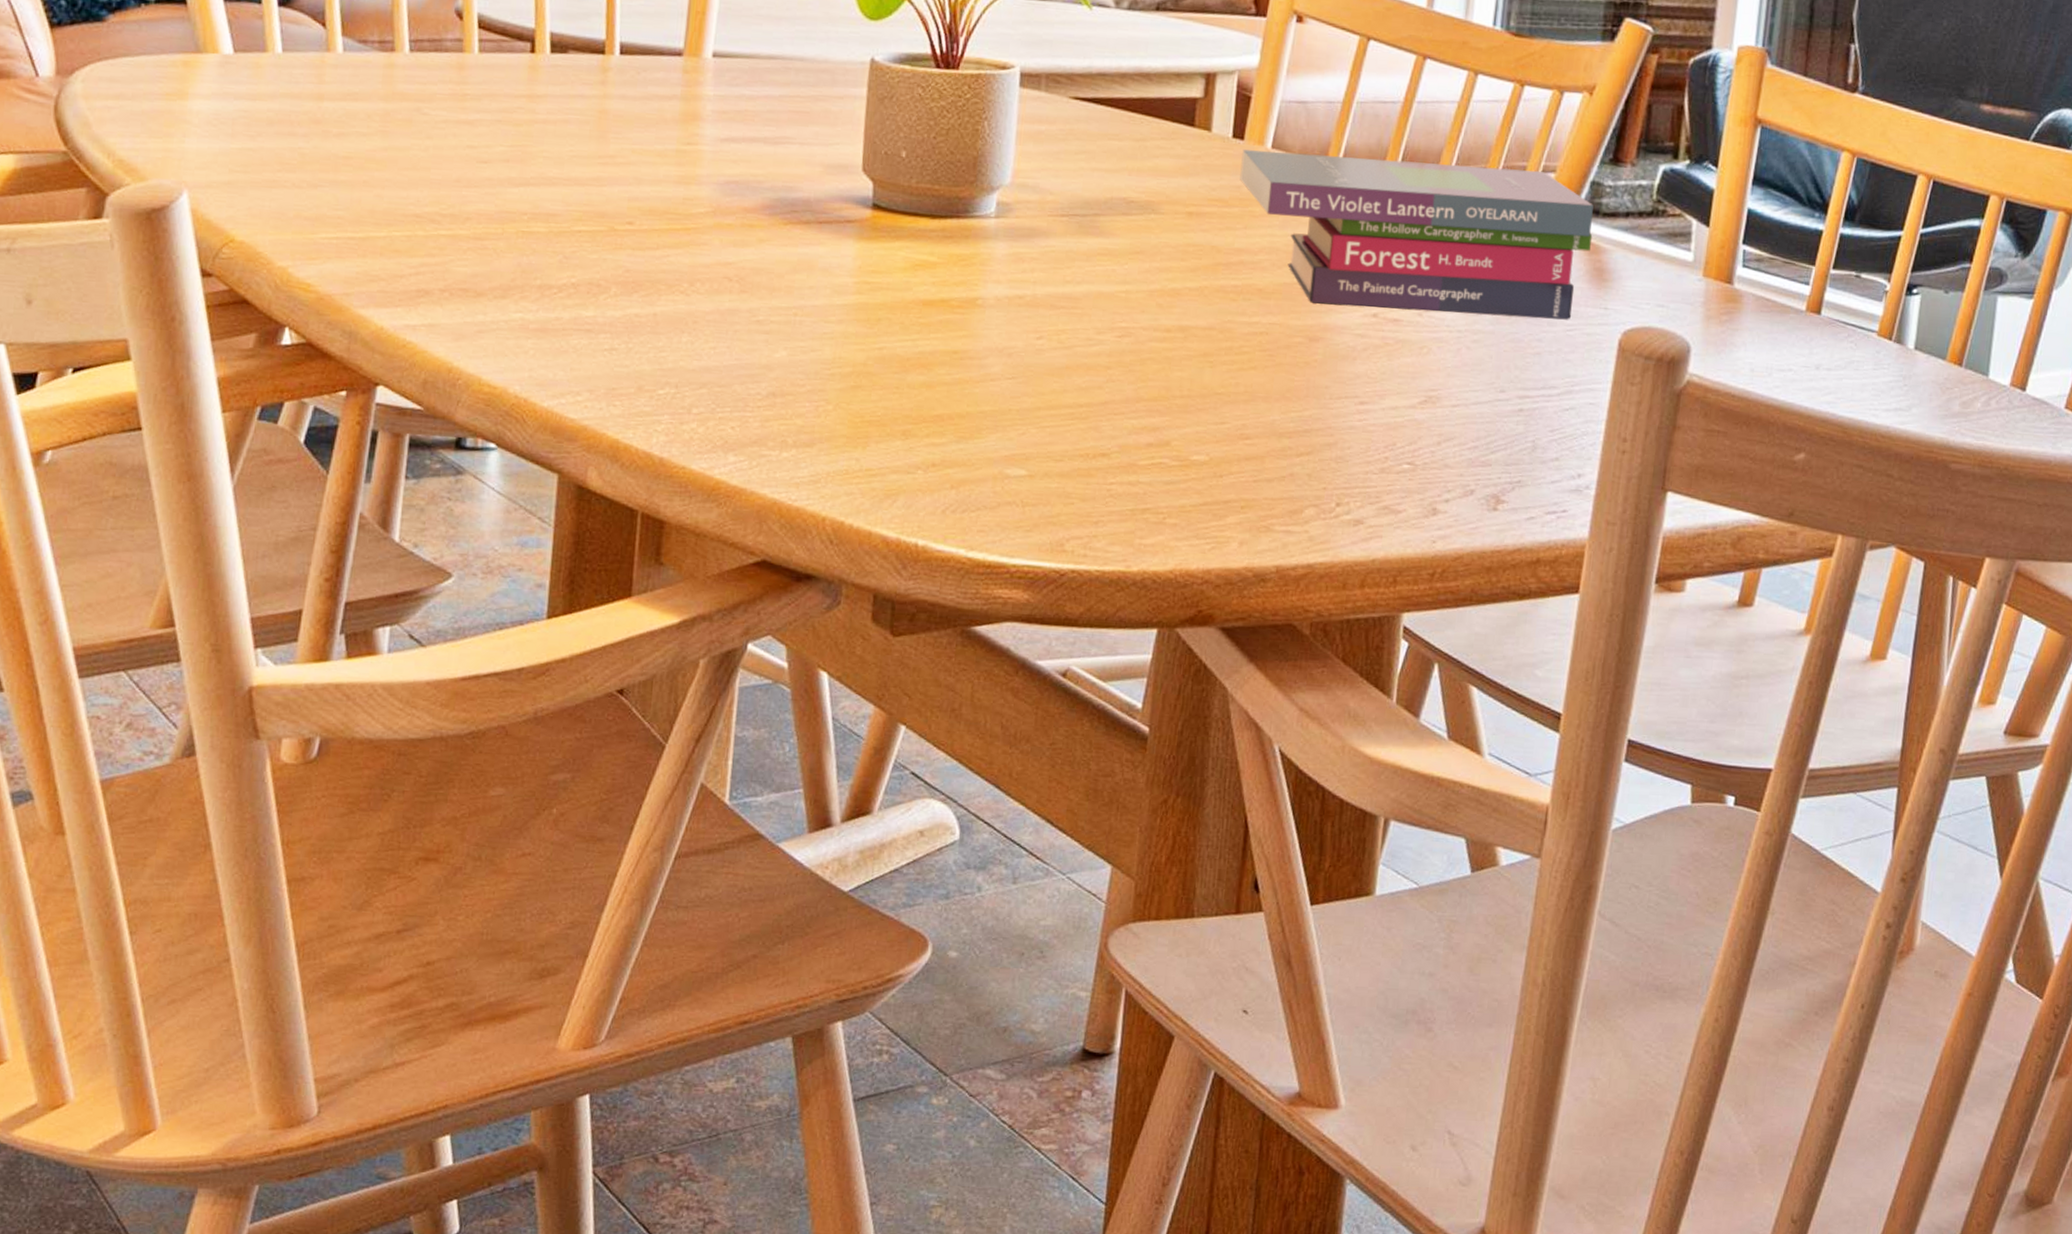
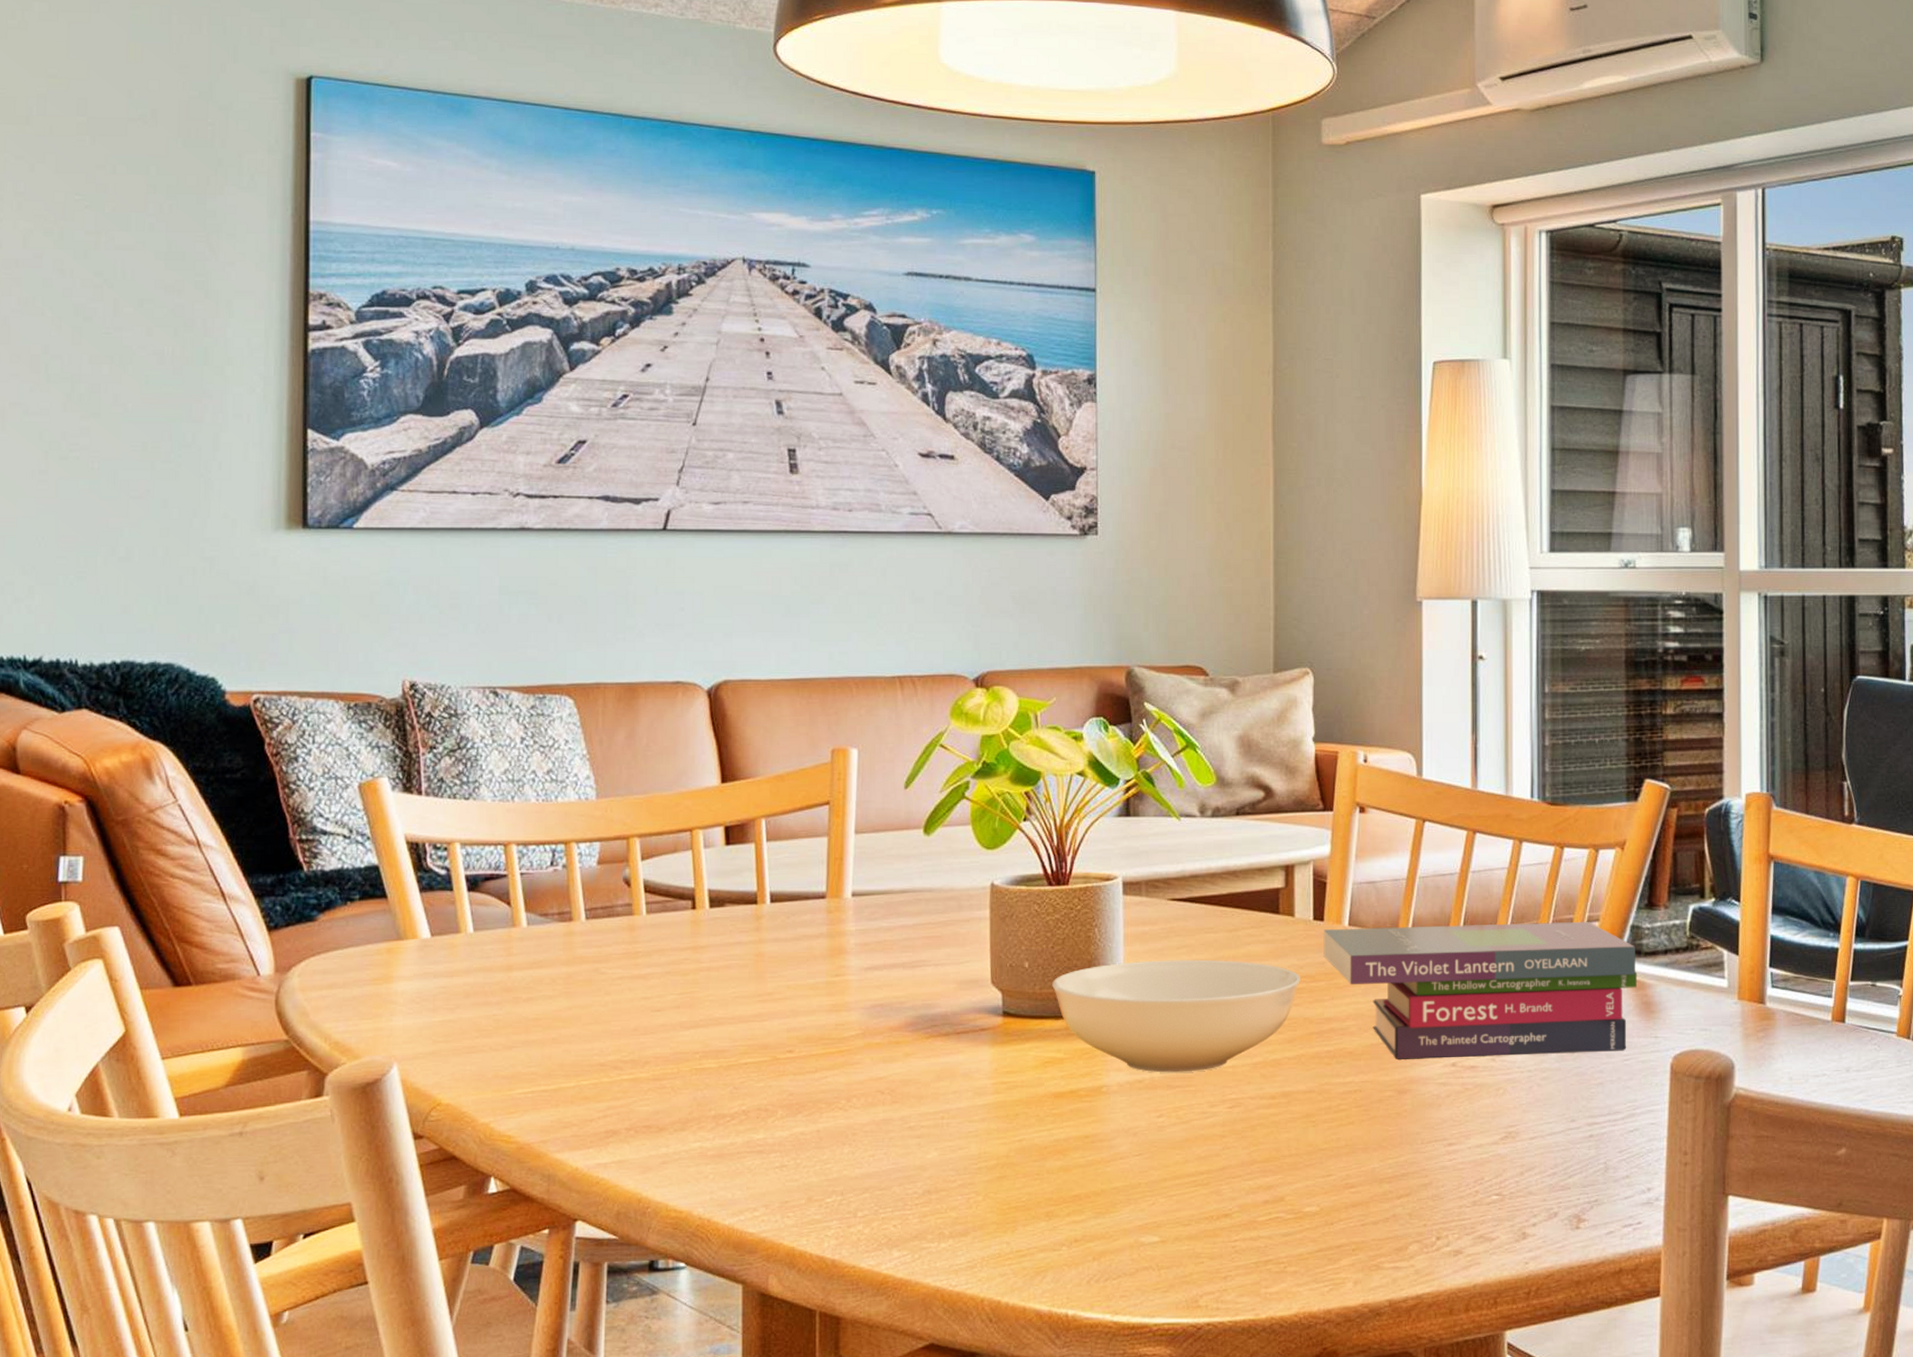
bowl: none [930,163,1213,293] -> present [1052,959,1301,1073]

